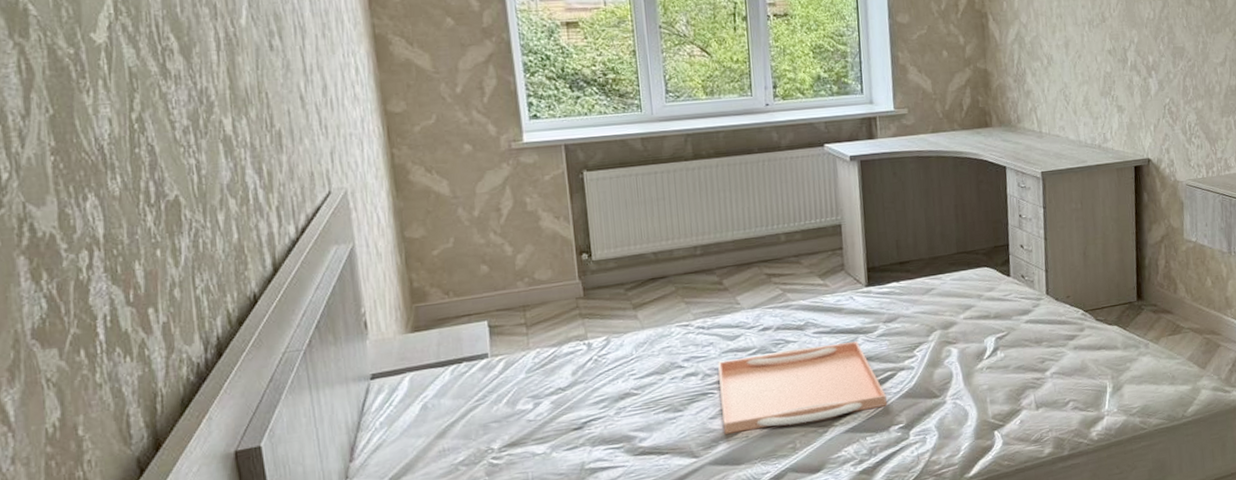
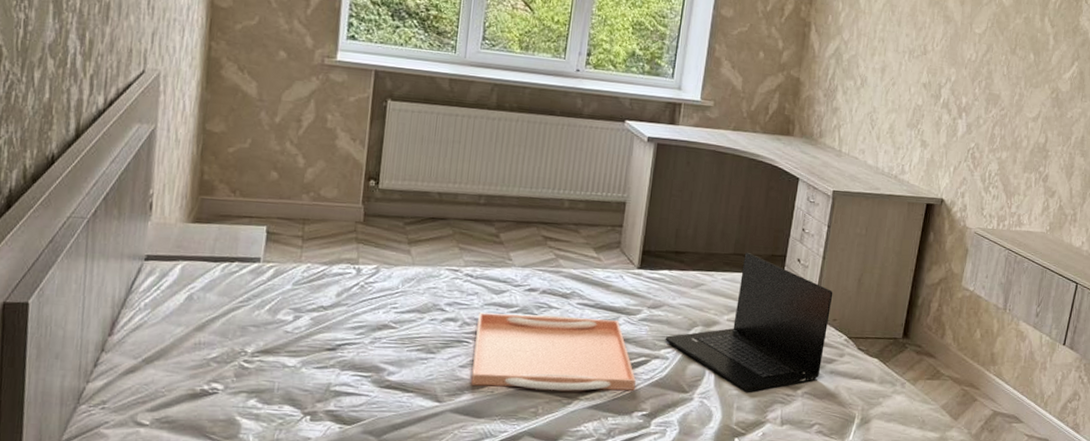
laptop: none [906,249,1064,384] -> present [665,253,833,391]

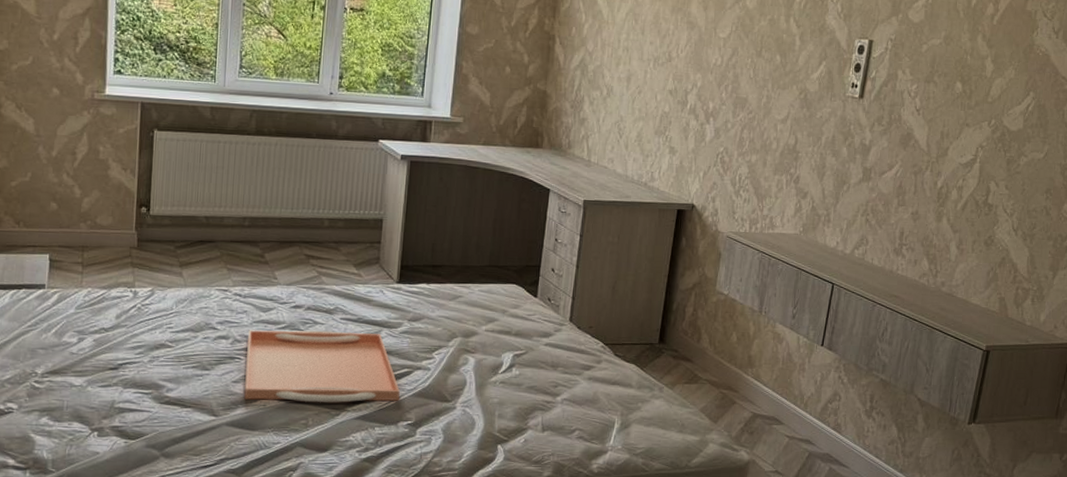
laptop: present [665,253,833,391] -> none [426,264,588,399]

